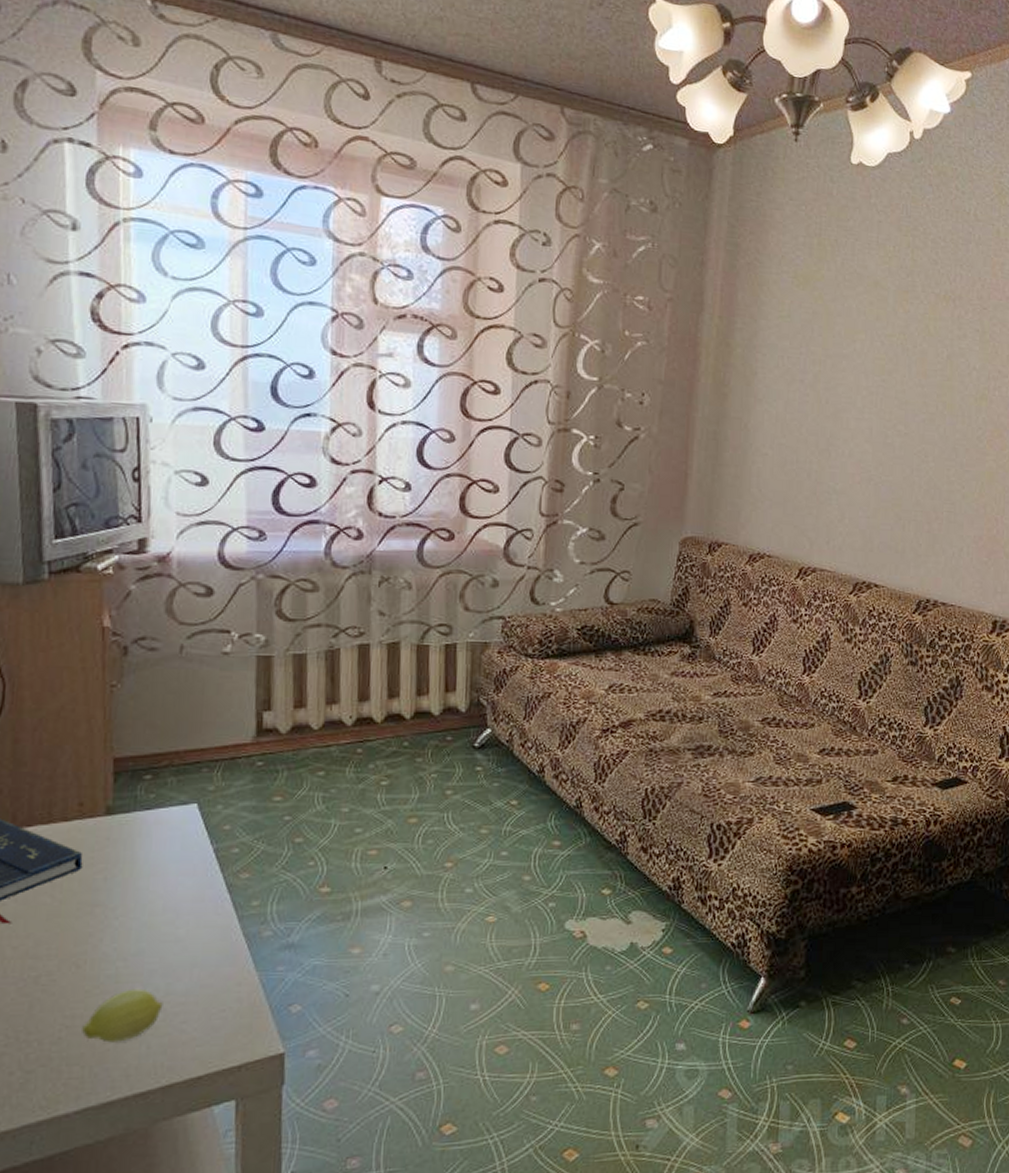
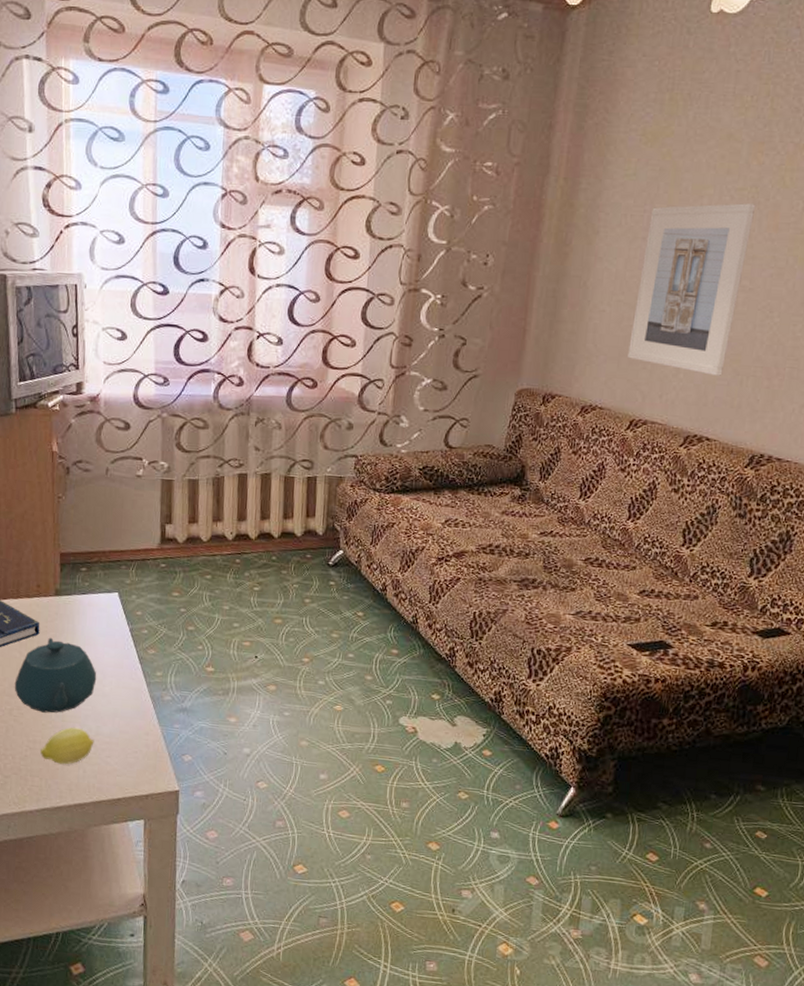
teapot: none [42,871,167,975] -> present [14,637,97,713]
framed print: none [793,349,905,521] -> present [628,203,756,376]

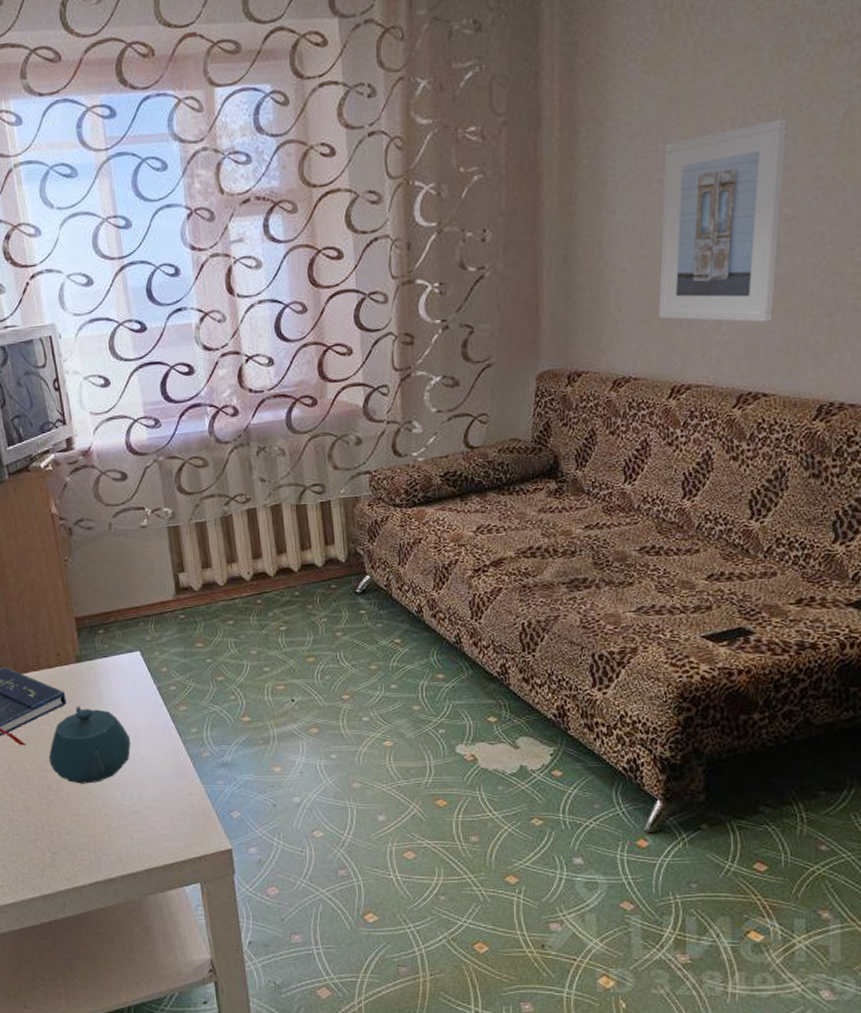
fruit: present [40,727,94,765] -> none [85,795,138,835]

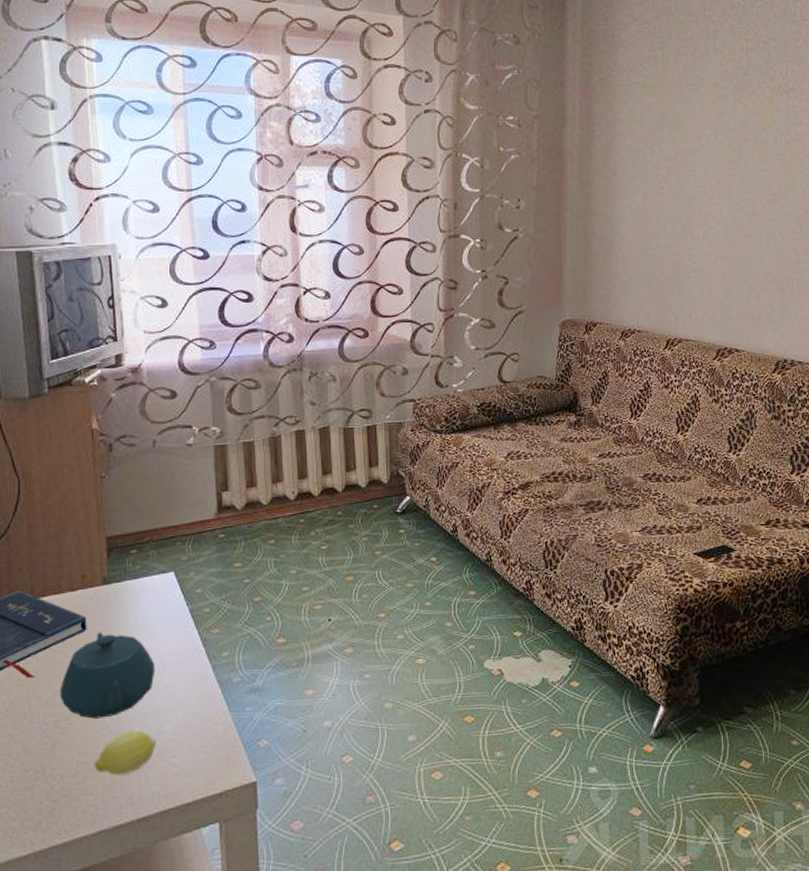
fruit: none [85,795,138,835] -> present [94,729,157,775]
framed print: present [659,118,788,323] -> none [656,141,747,293]

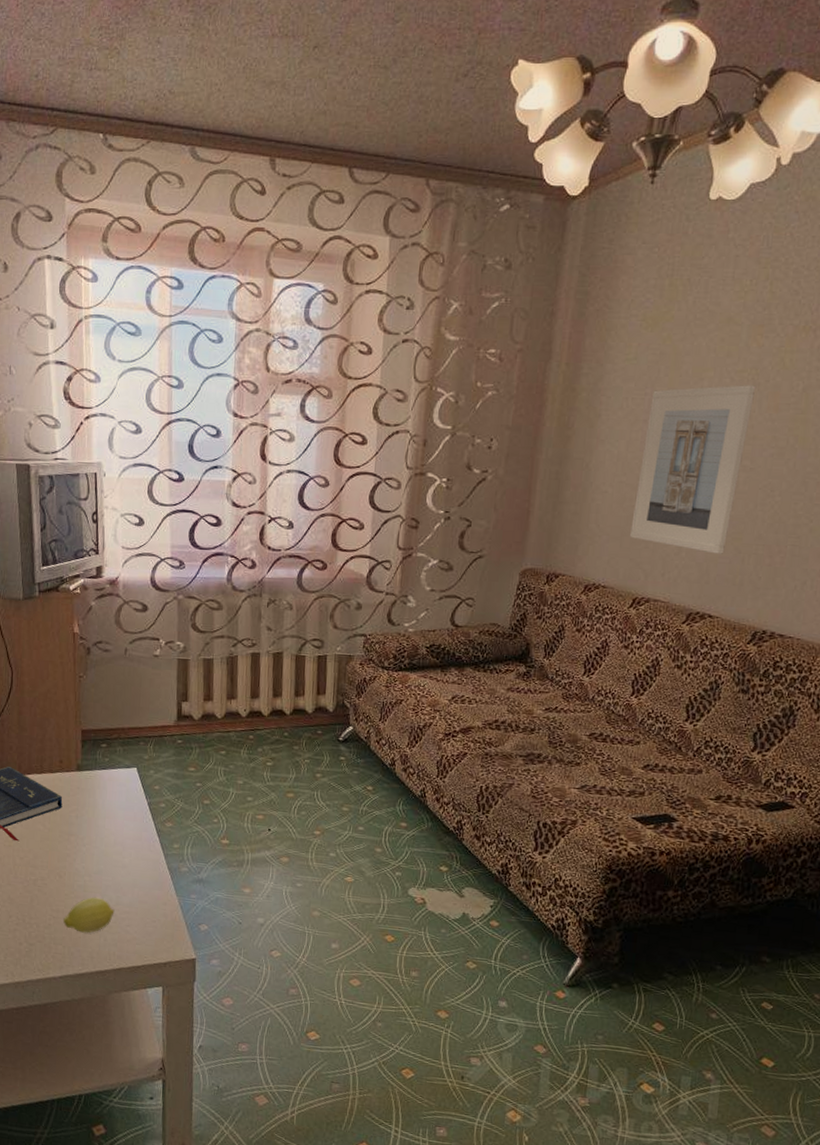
teapot: present [59,632,156,719] -> none [38,811,117,884]
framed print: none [656,141,747,293] -> present [630,385,756,554]

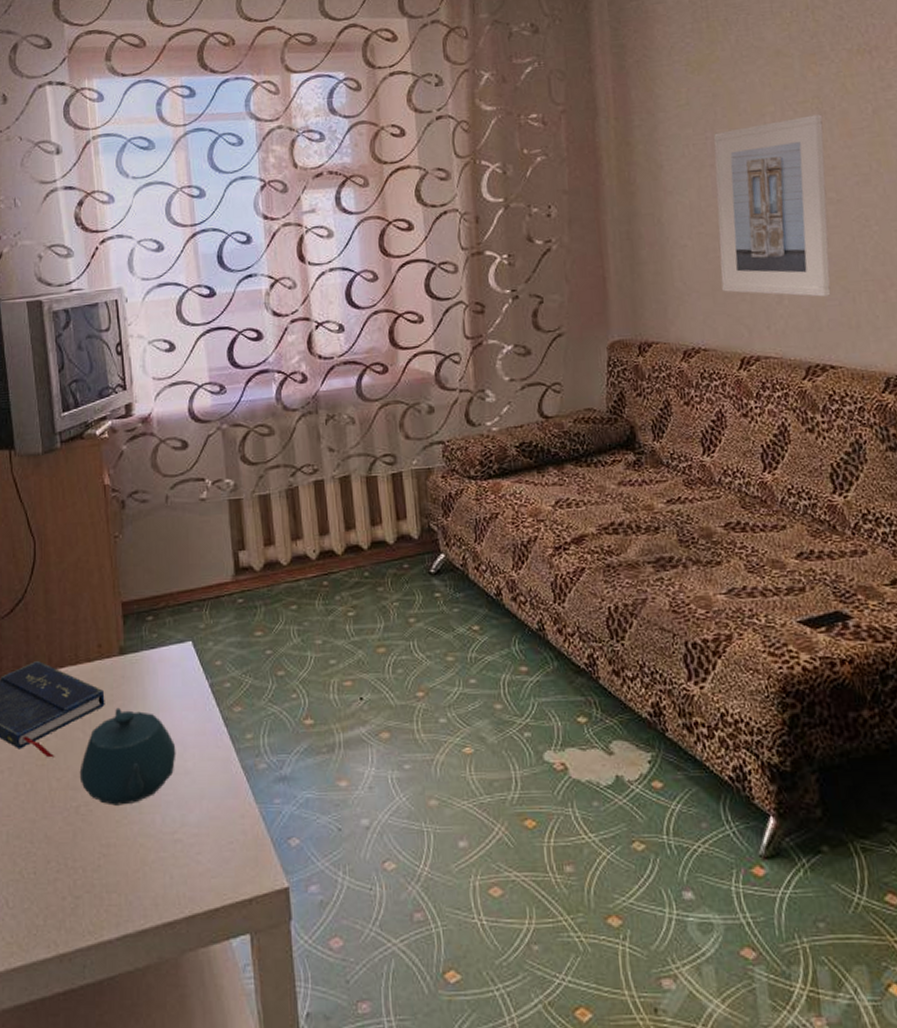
teapot: none [38,811,117,884] -> present [79,707,176,806]
fruit: present [63,897,115,933] -> none [116,819,180,872]

